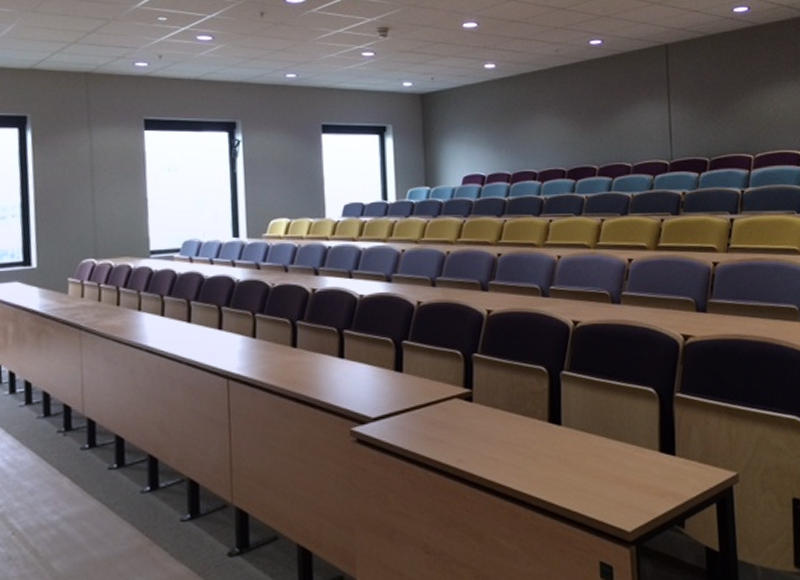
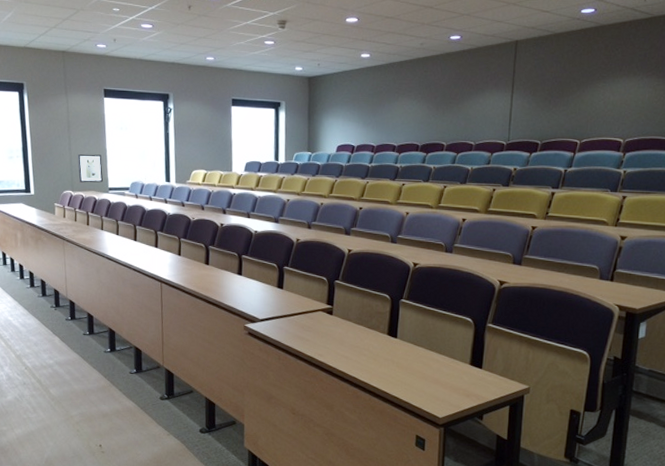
wall art: none [104,206,142,247] -> present [77,154,103,183]

